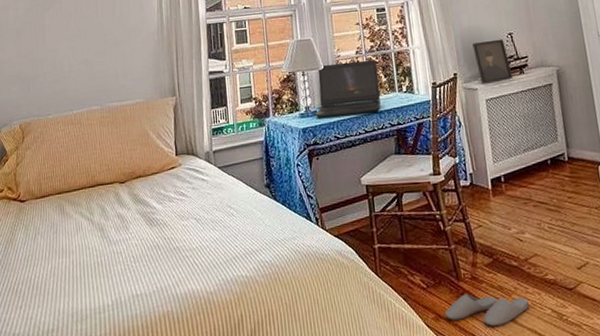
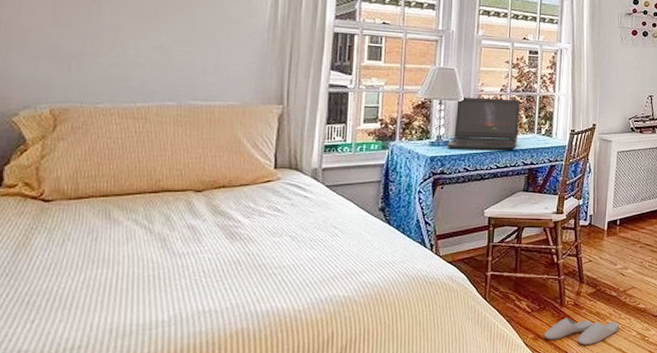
picture frame: present [472,39,513,84] -> none [615,99,646,138]

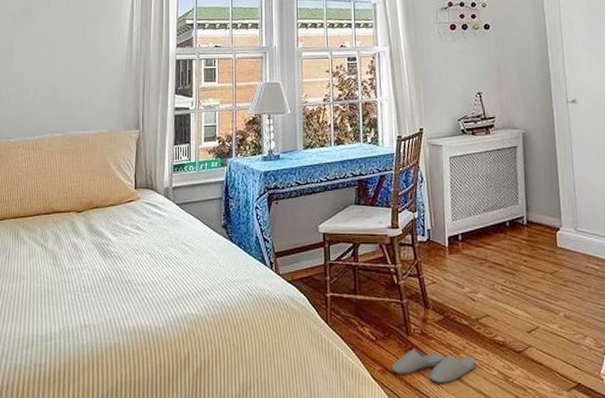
laptop computer: present [446,96,520,150] -> none [277,108,345,163]

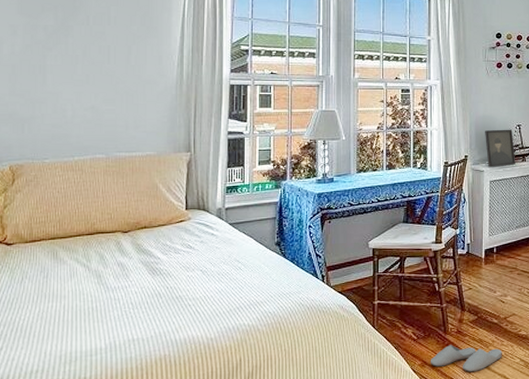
picture frame: none [441,97,479,142] -> present [485,129,516,167]

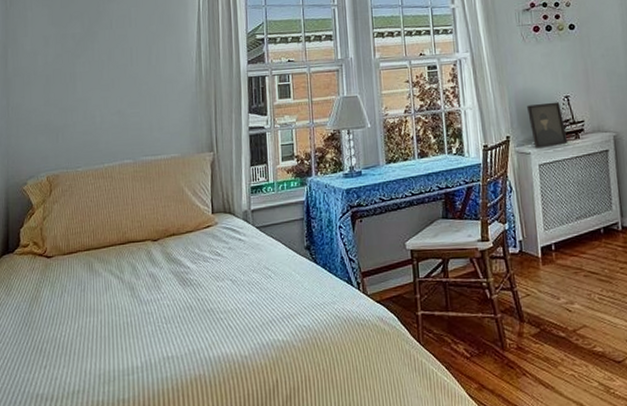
slippers: present [430,344,502,372] -> none [488,363,576,399]

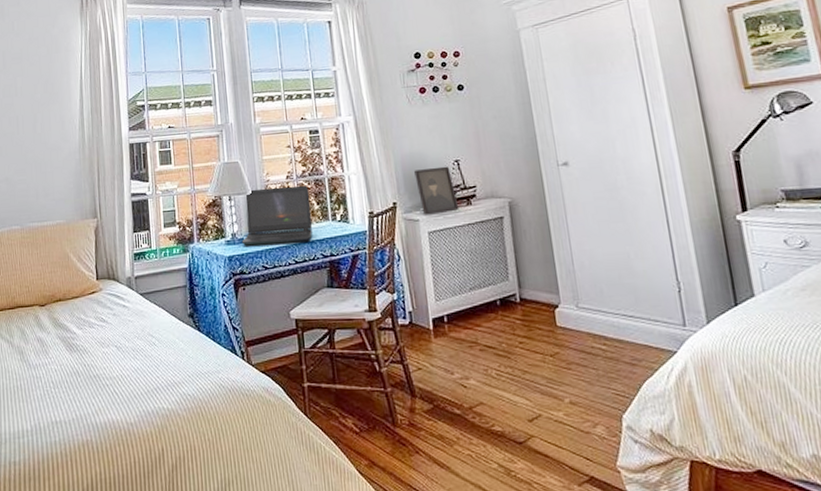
laptop computer: none [359,119,429,179] -> present [241,185,313,246]

